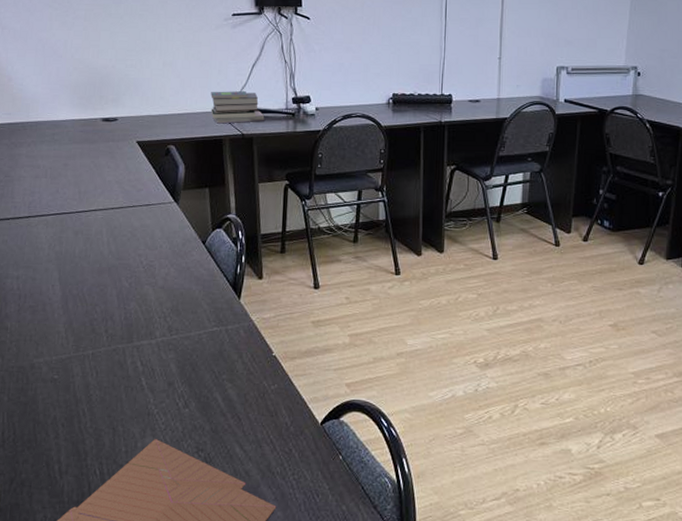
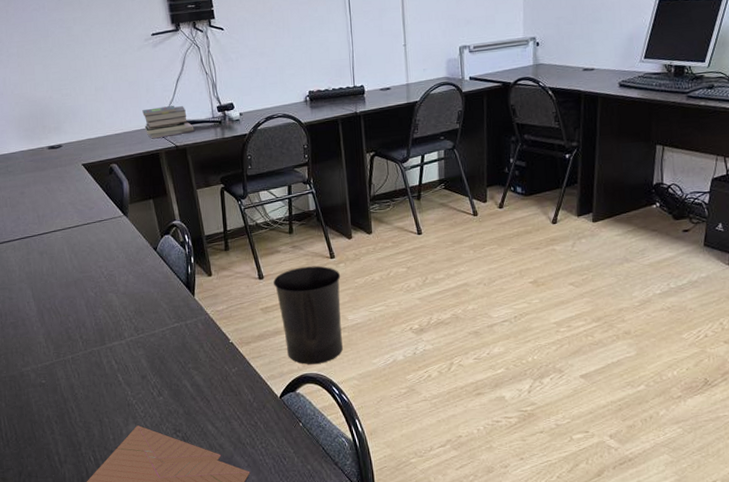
waste bin: none [330,280,405,390] -> present [273,265,343,364]

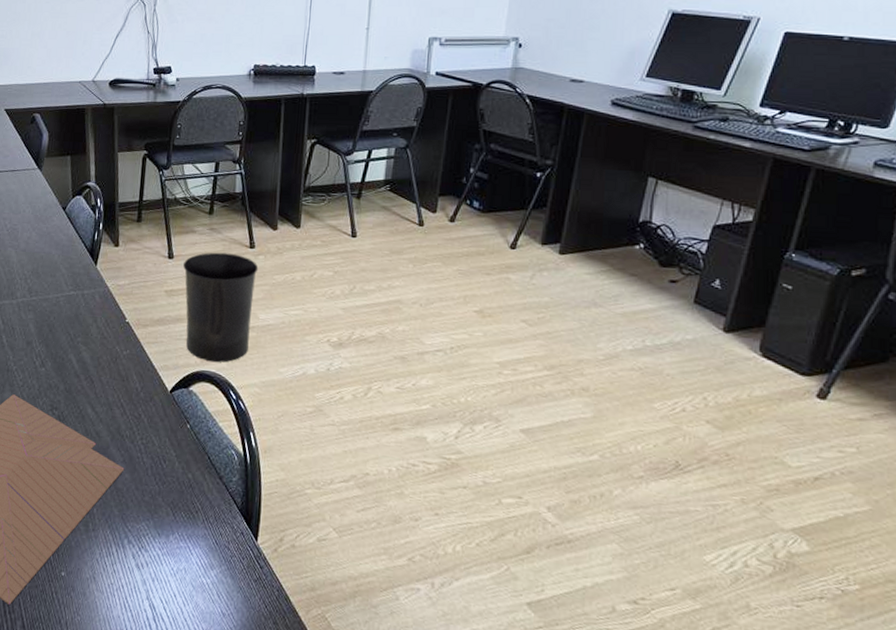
books: present [142,106,195,139] -> none [74,61,126,93]

